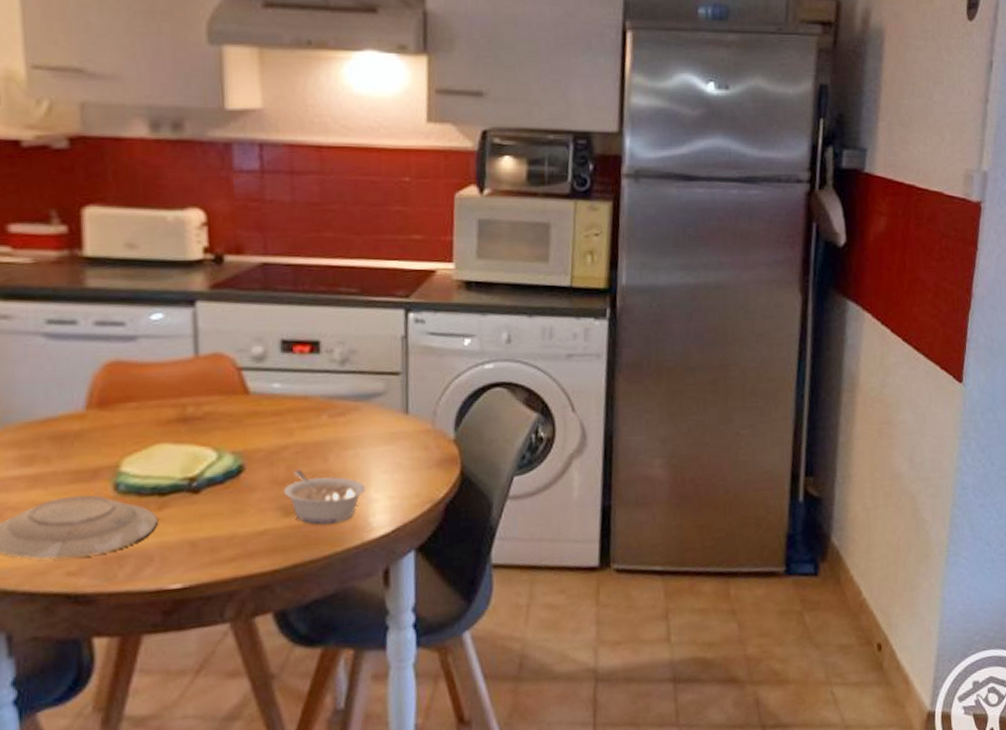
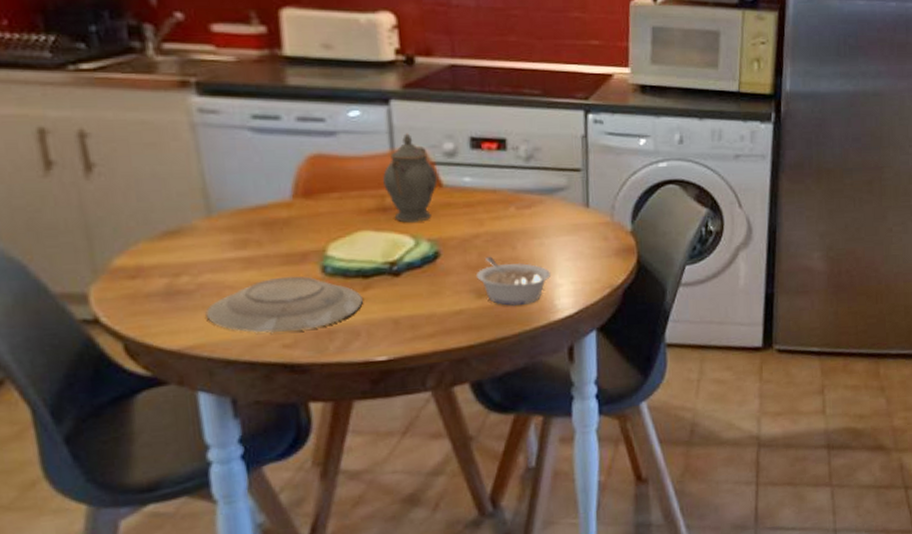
teapot: none [185,336,244,434] -> present [383,133,438,223]

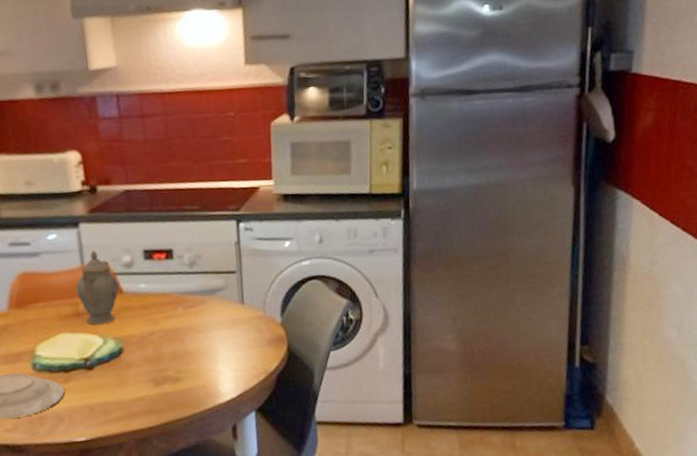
legume: present [477,256,550,307] -> none [154,350,214,393]

